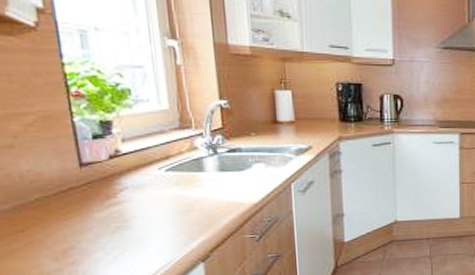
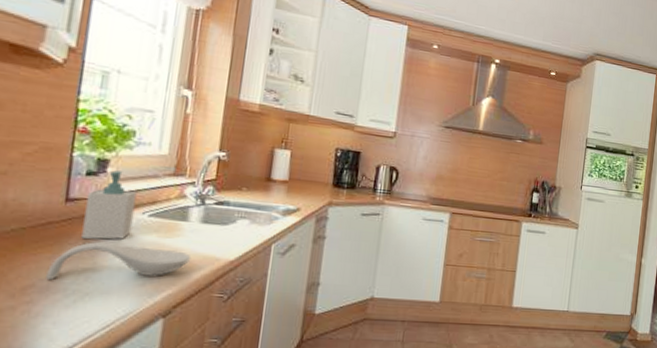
spoon rest: none [82,199,217,242] -> present [46,242,191,281]
soap bottle: none [100,131,152,201] -> present [81,170,137,240]

